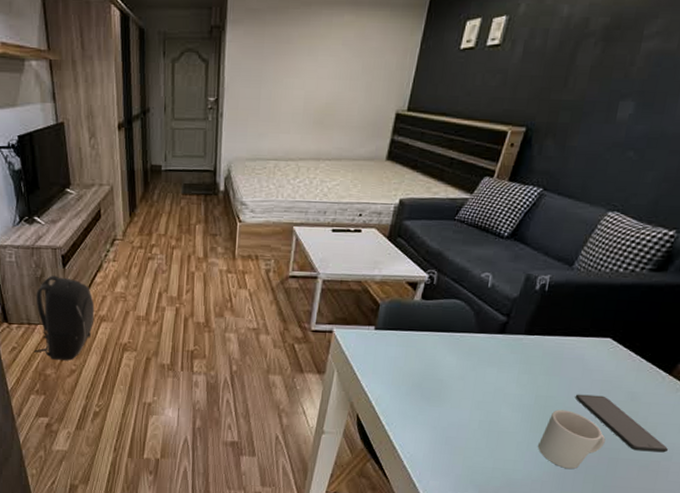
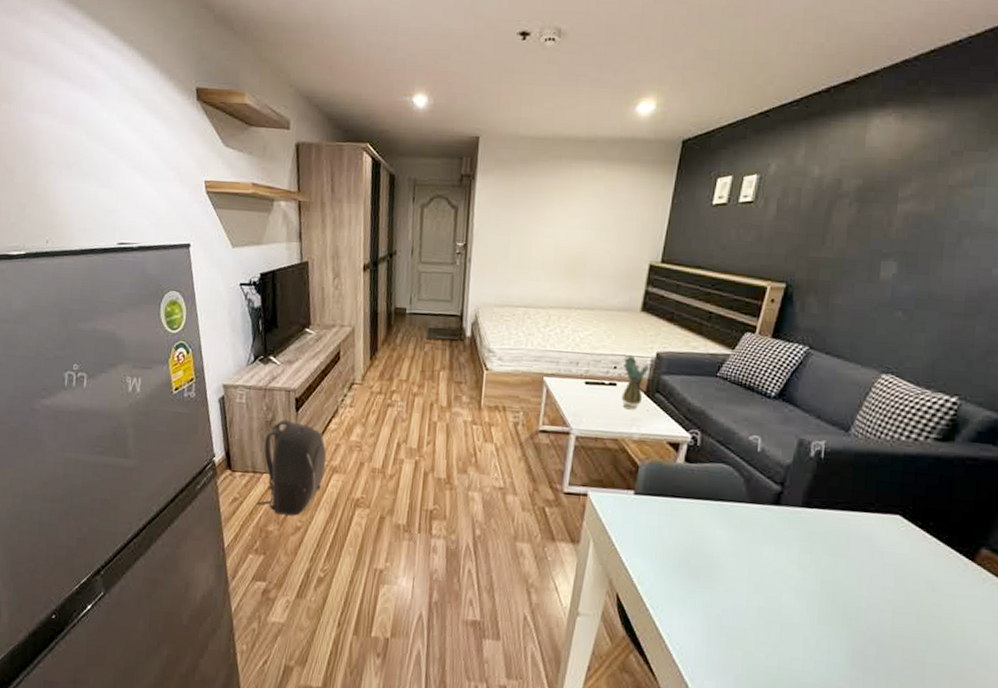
vase: none [365,201,393,254] -> present [621,353,650,410]
mug: present [538,409,606,470] -> none [829,598,907,674]
smartphone: present [574,394,669,453] -> none [866,580,984,658]

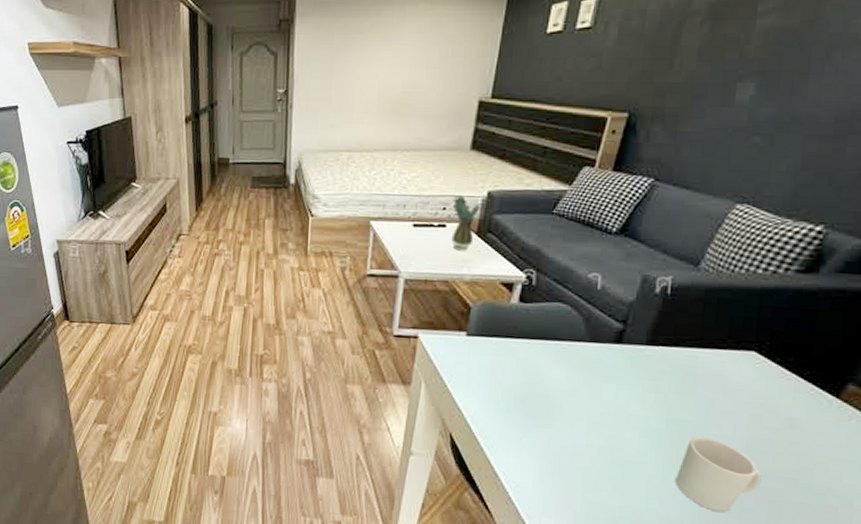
backpack: present [257,419,327,516] -> none [95,271,158,363]
mug: none [829,598,907,674] -> present [675,436,762,513]

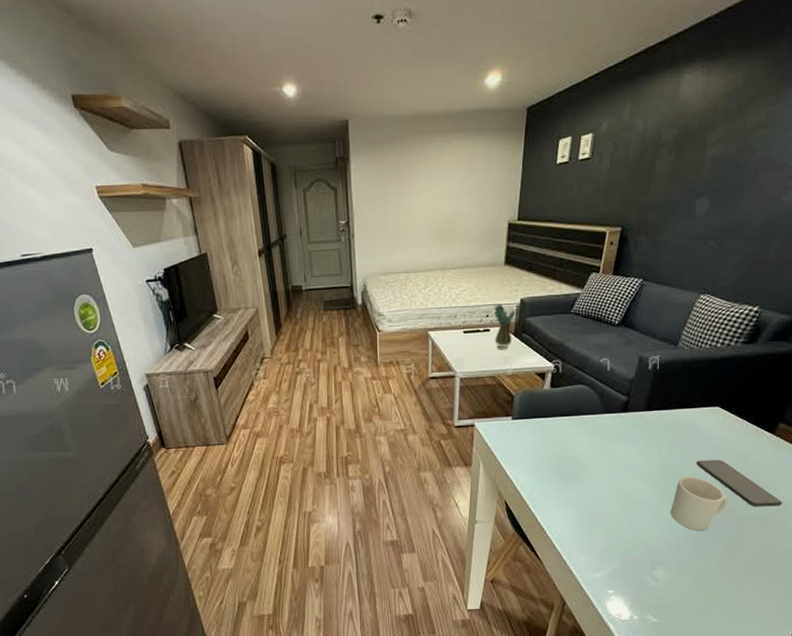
smartphone: none [716,418,848,497] -> present [696,459,783,507]

